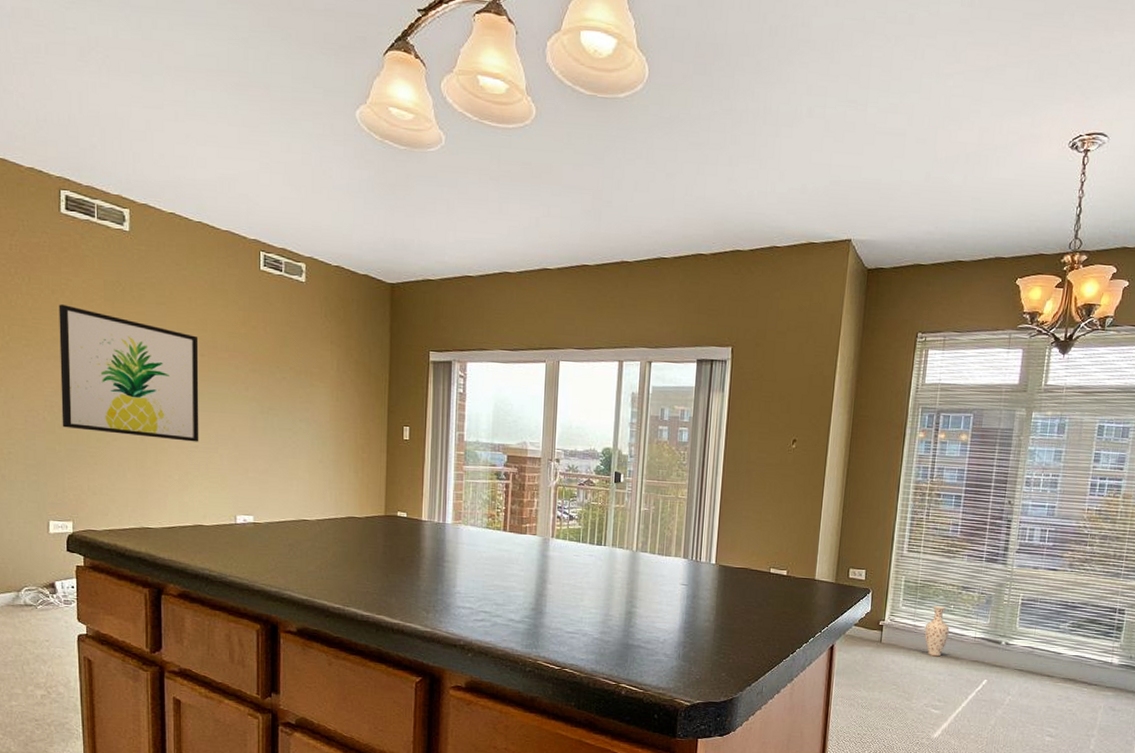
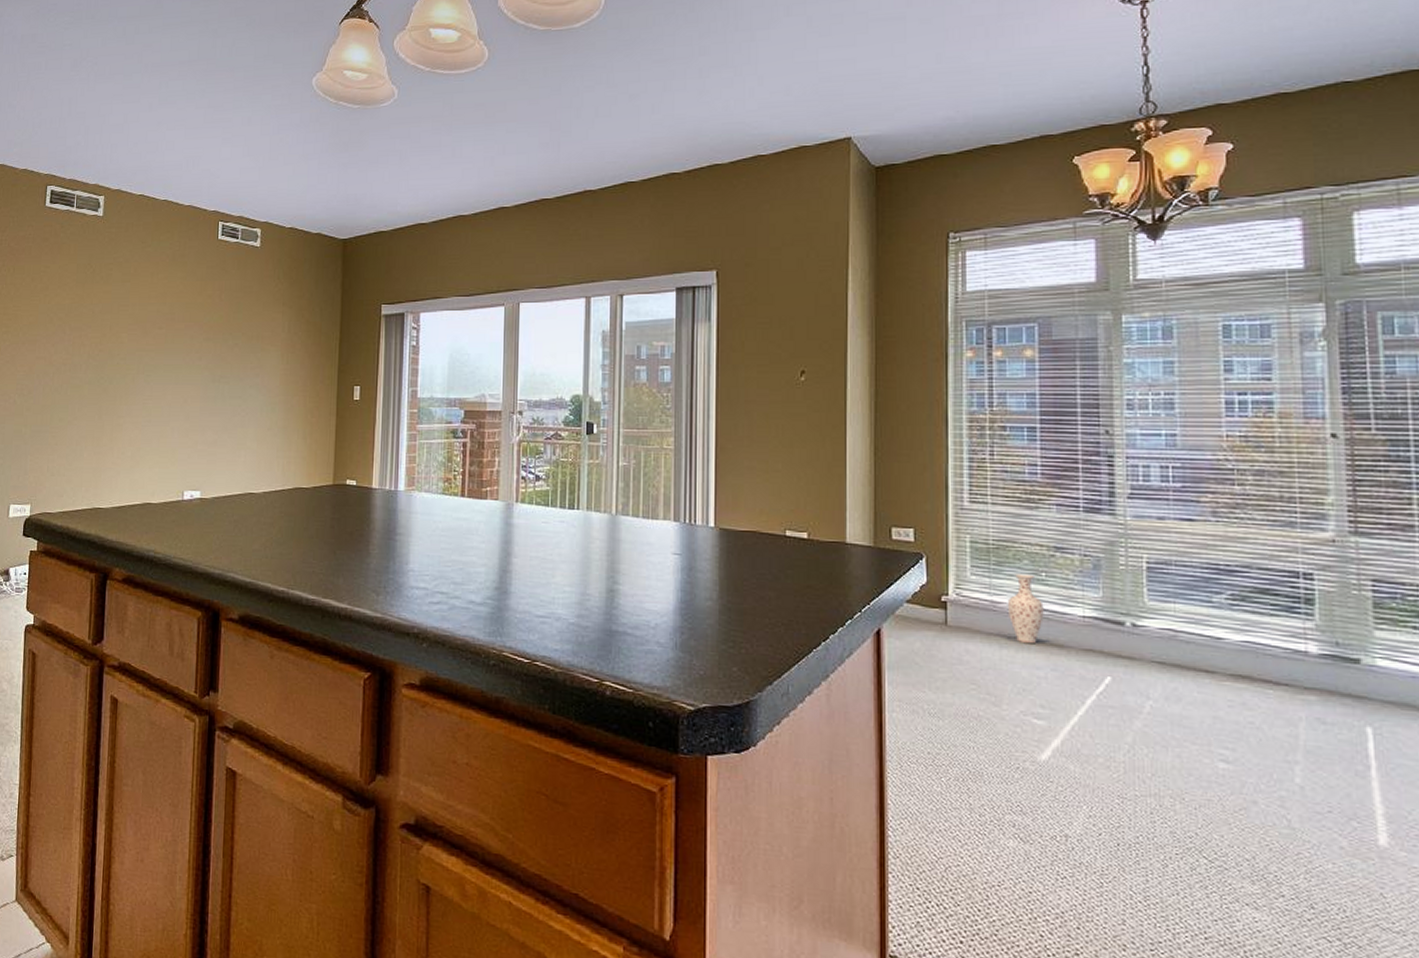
wall art: present [58,304,199,442] -> none [29,290,158,416]

